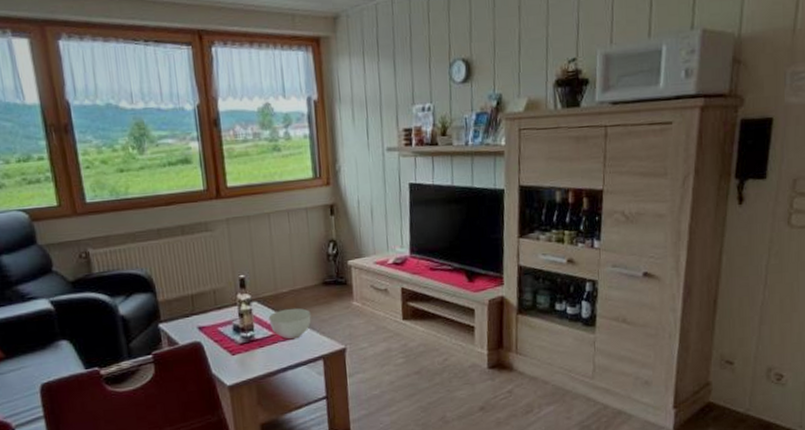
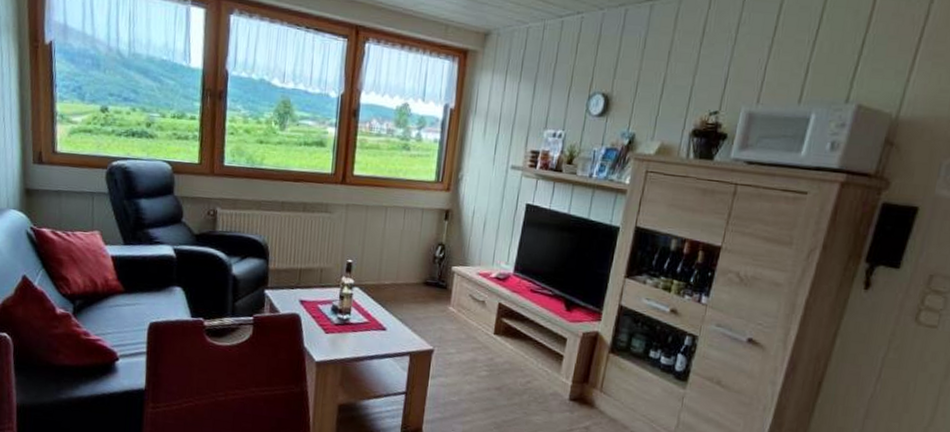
bowl: present [268,307,311,340] -> none [366,300,407,331]

